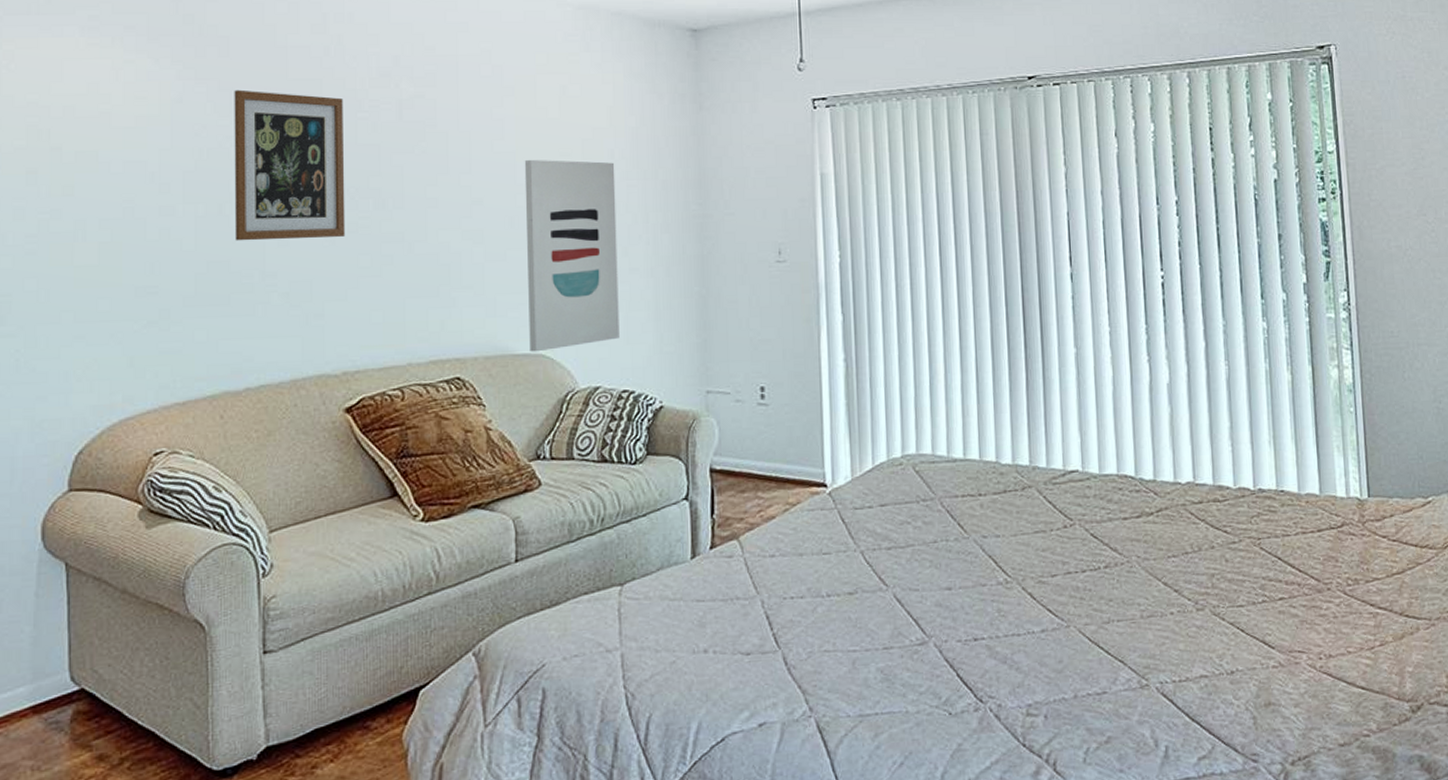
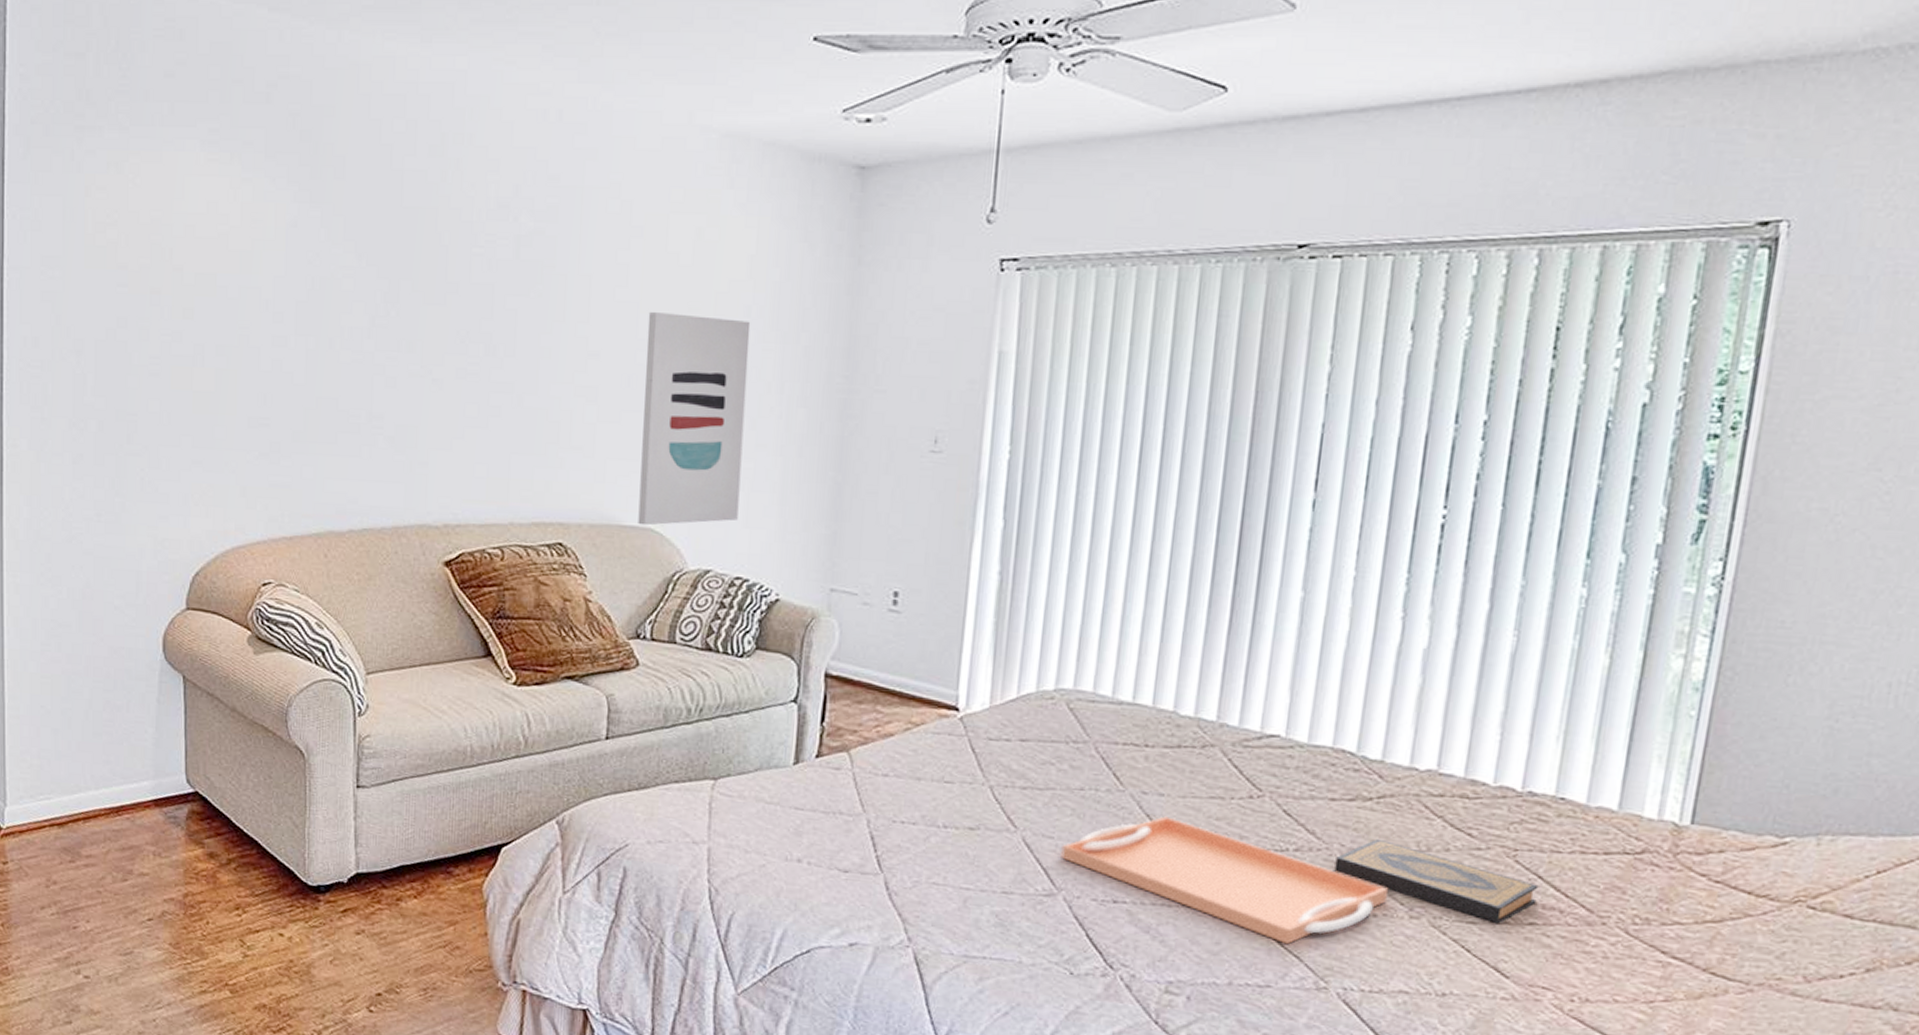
wall art: present [234,89,346,241] -> none [343,215,458,382]
serving tray: none [926,555,1179,652] -> present [1061,816,1389,945]
hardback book: none [1136,546,1281,604] -> present [1334,838,1539,924]

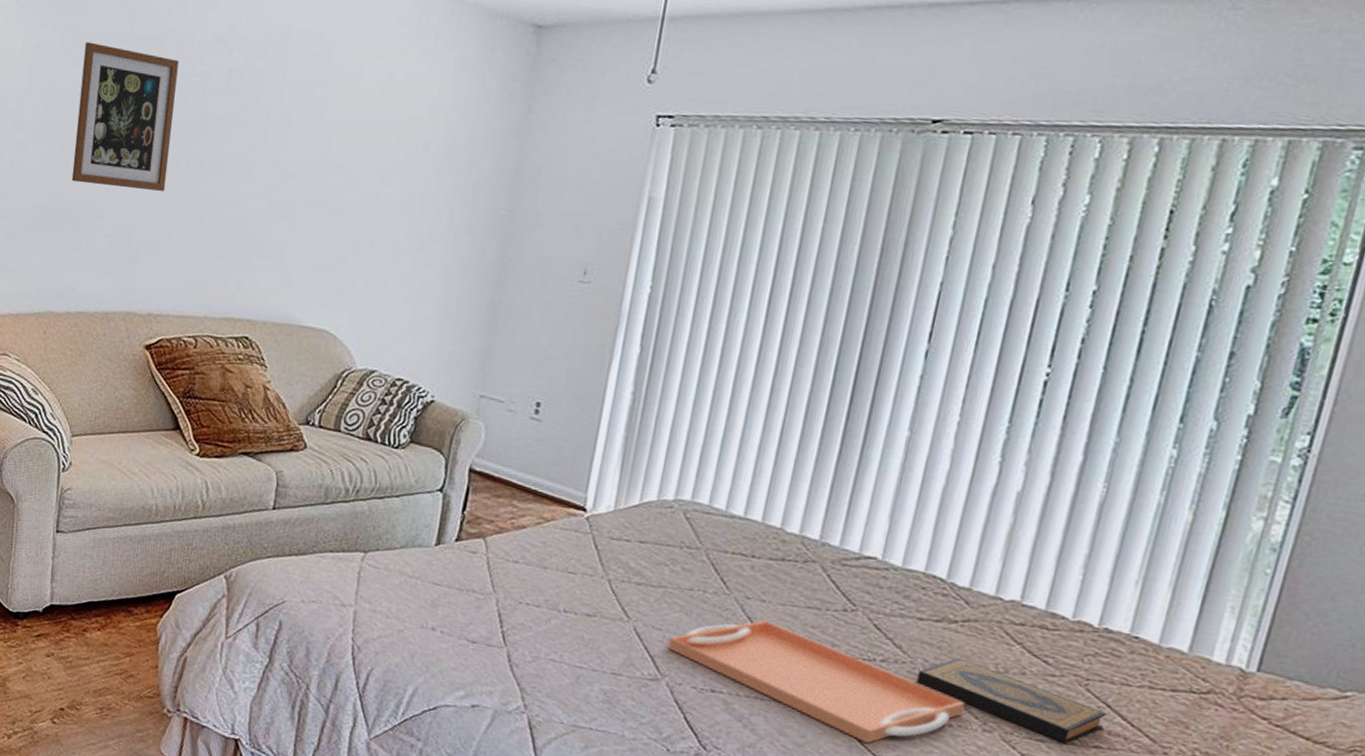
wall art: none [343,215,458,382] -> present [71,41,179,191]
wall art: present [638,312,751,526] -> none [315,142,429,329]

